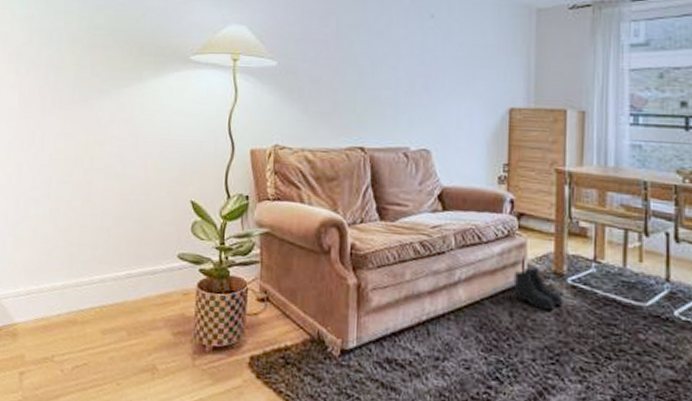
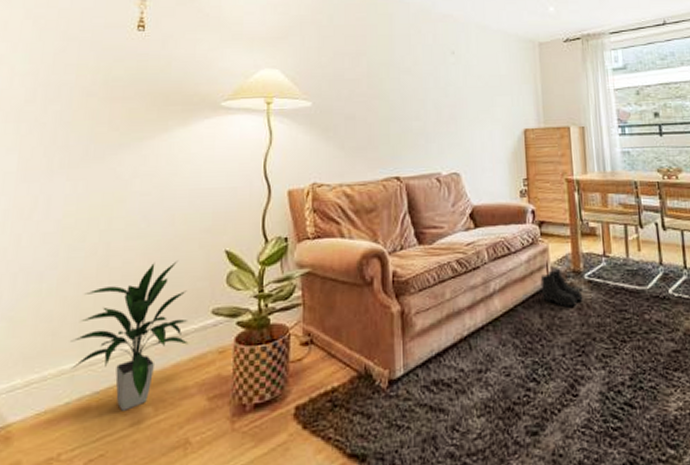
indoor plant: none [61,204,157,331] -> present [71,260,189,411]

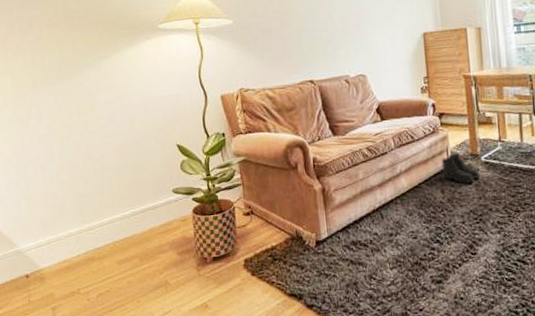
indoor plant: present [71,260,189,411] -> none [73,153,159,261]

